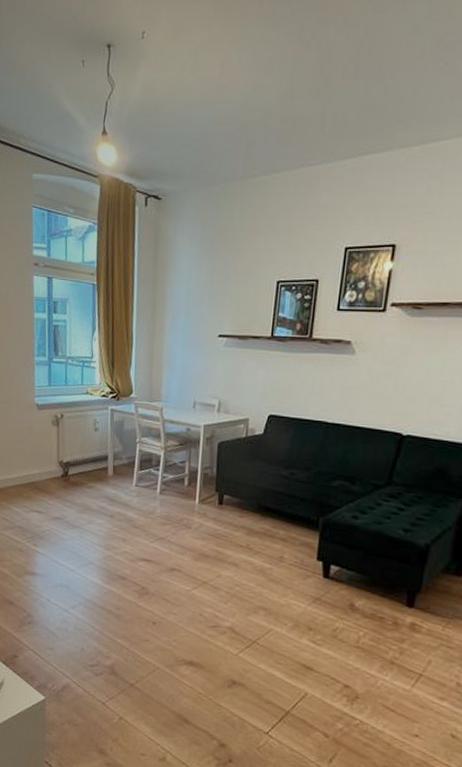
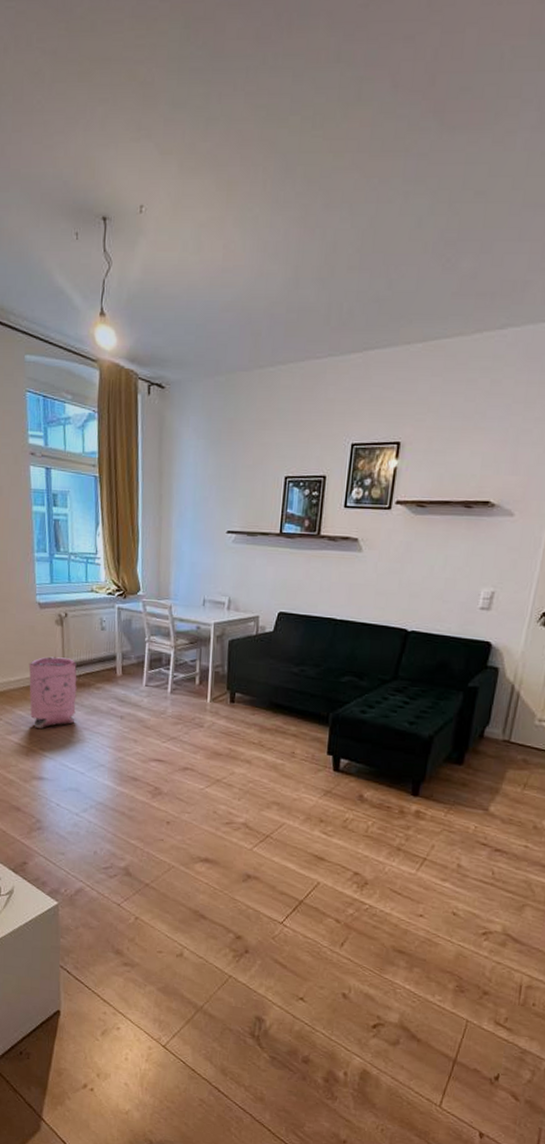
bag: none [25,456,71,525] -> present [28,656,77,729]

